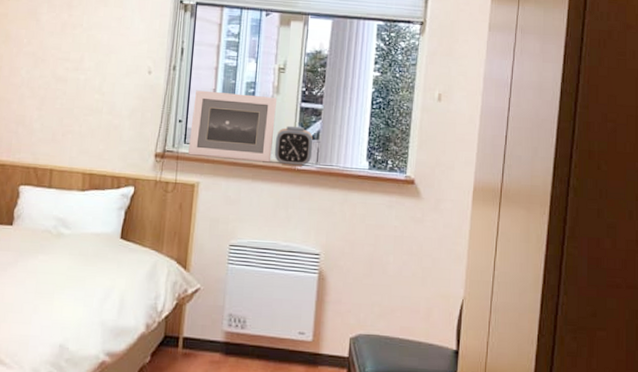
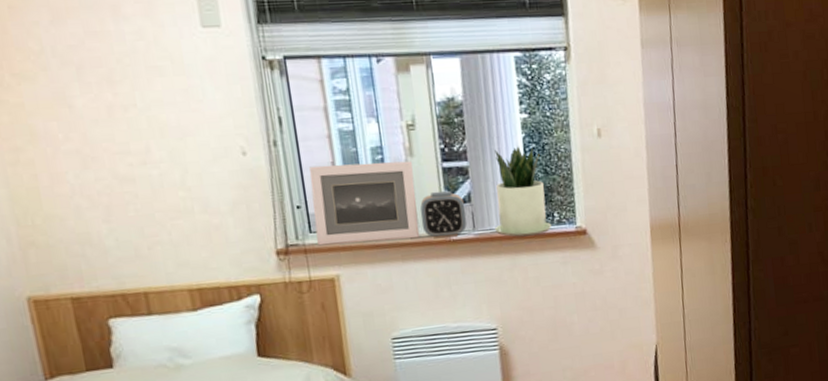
planter: none [335,98,385,177] -> present [494,146,552,237]

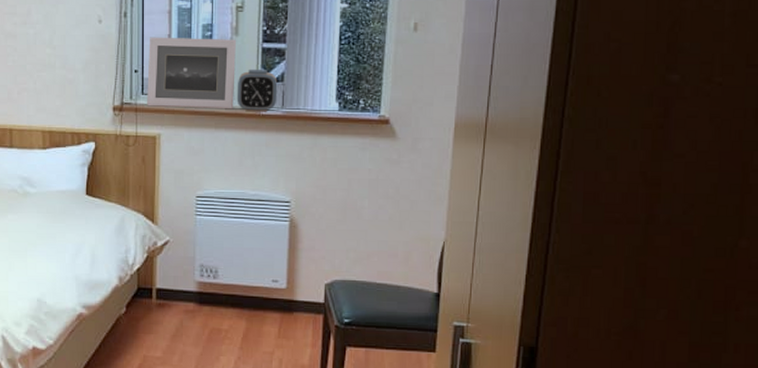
planter: present [494,146,552,237] -> none [302,33,357,119]

